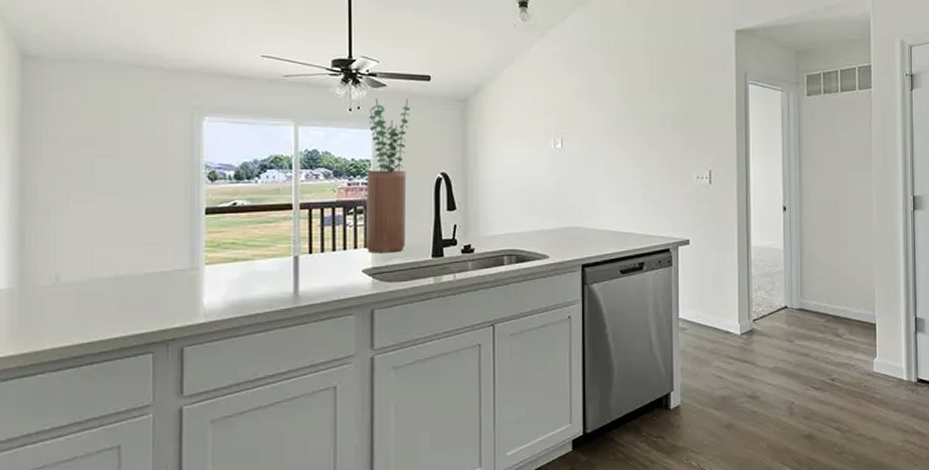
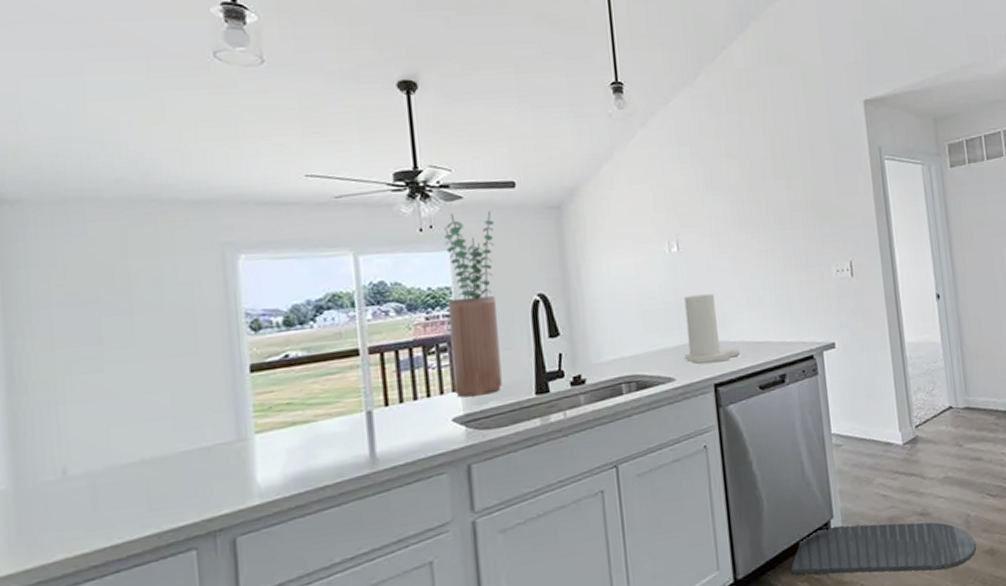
paper towel: none [558,186,607,246] -> present [684,293,741,364]
door mat: none [632,397,796,447] -> present [790,522,976,575]

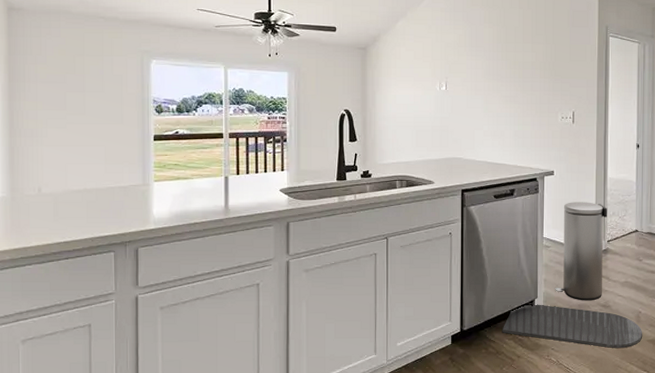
vase: present [444,211,503,398] -> none [282,45,319,176]
paper towel: present [684,293,741,364] -> none [442,123,483,174]
pedal bin: none [853,377,918,512] -> present [555,202,607,301]

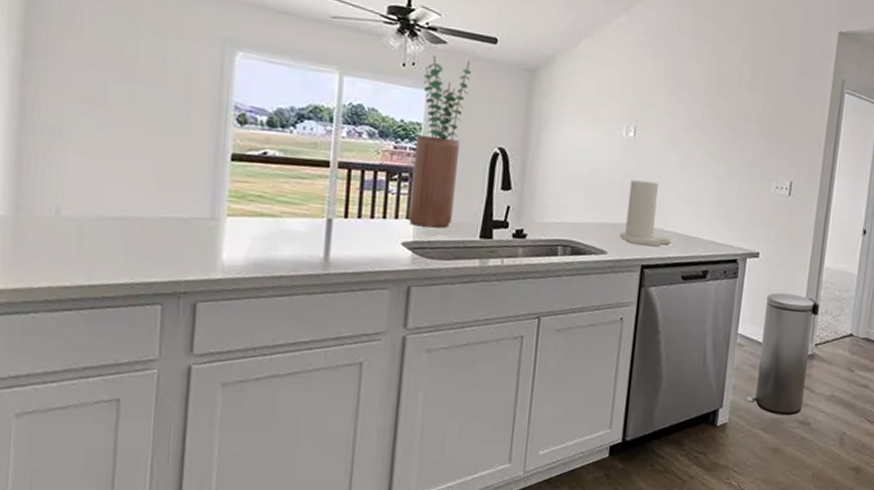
vase: none [282,45,319,176] -> present [407,55,472,228]
paper towel: none [442,123,483,174] -> present [619,179,672,247]
door mat: present [502,303,642,348] -> none [674,413,845,475]

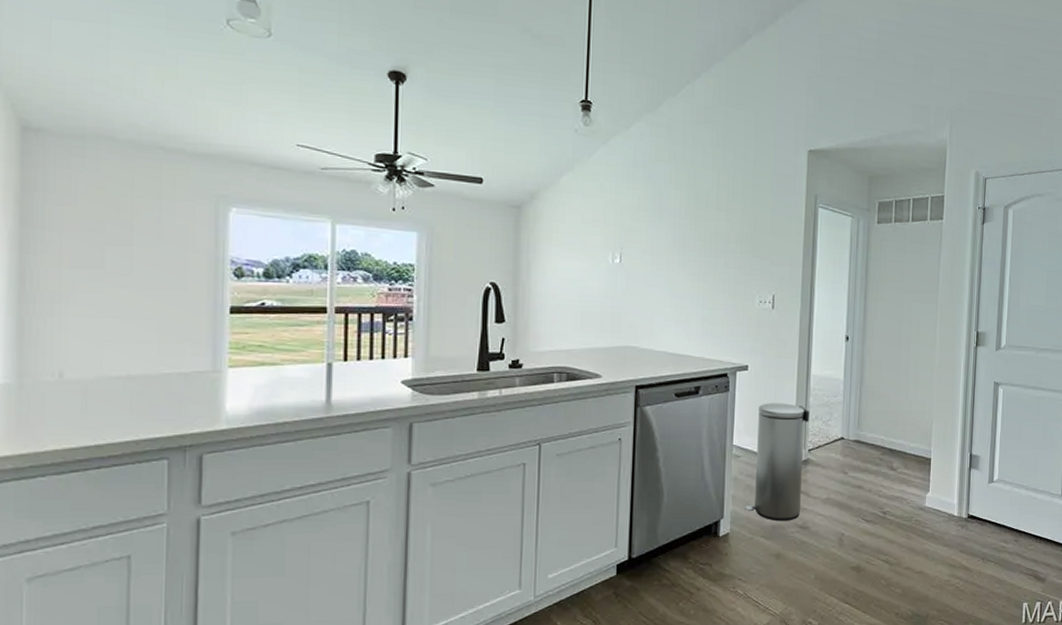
vase: present [407,55,472,228] -> none [406,198,460,364]
paper towel: present [619,179,672,247] -> none [612,304,663,367]

